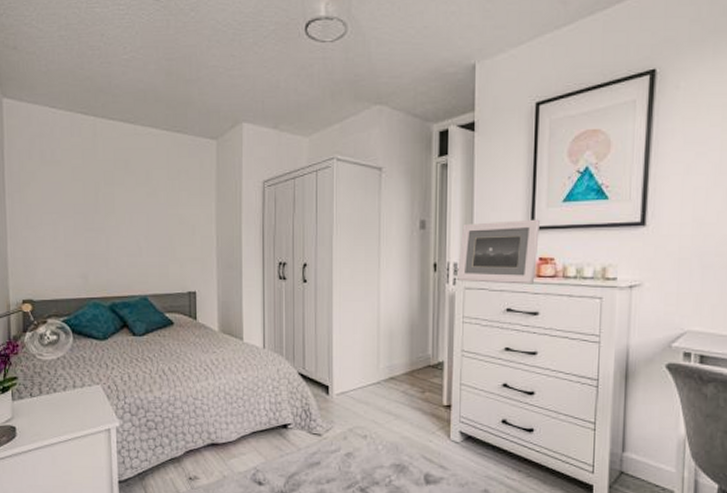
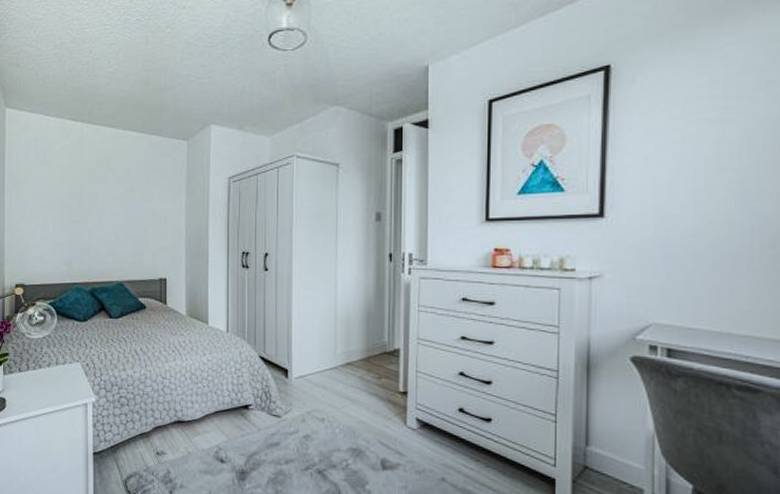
picture frame: present [457,219,540,284] -> none [413,211,494,275]

